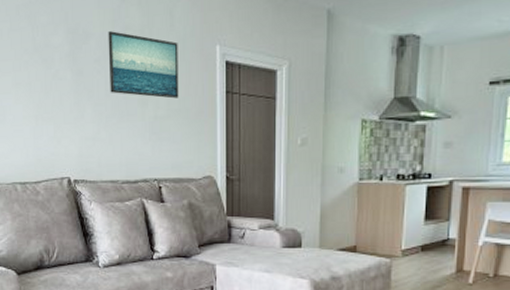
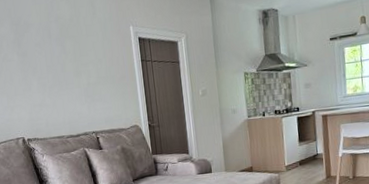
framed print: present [108,31,179,99] -> none [44,21,105,69]

